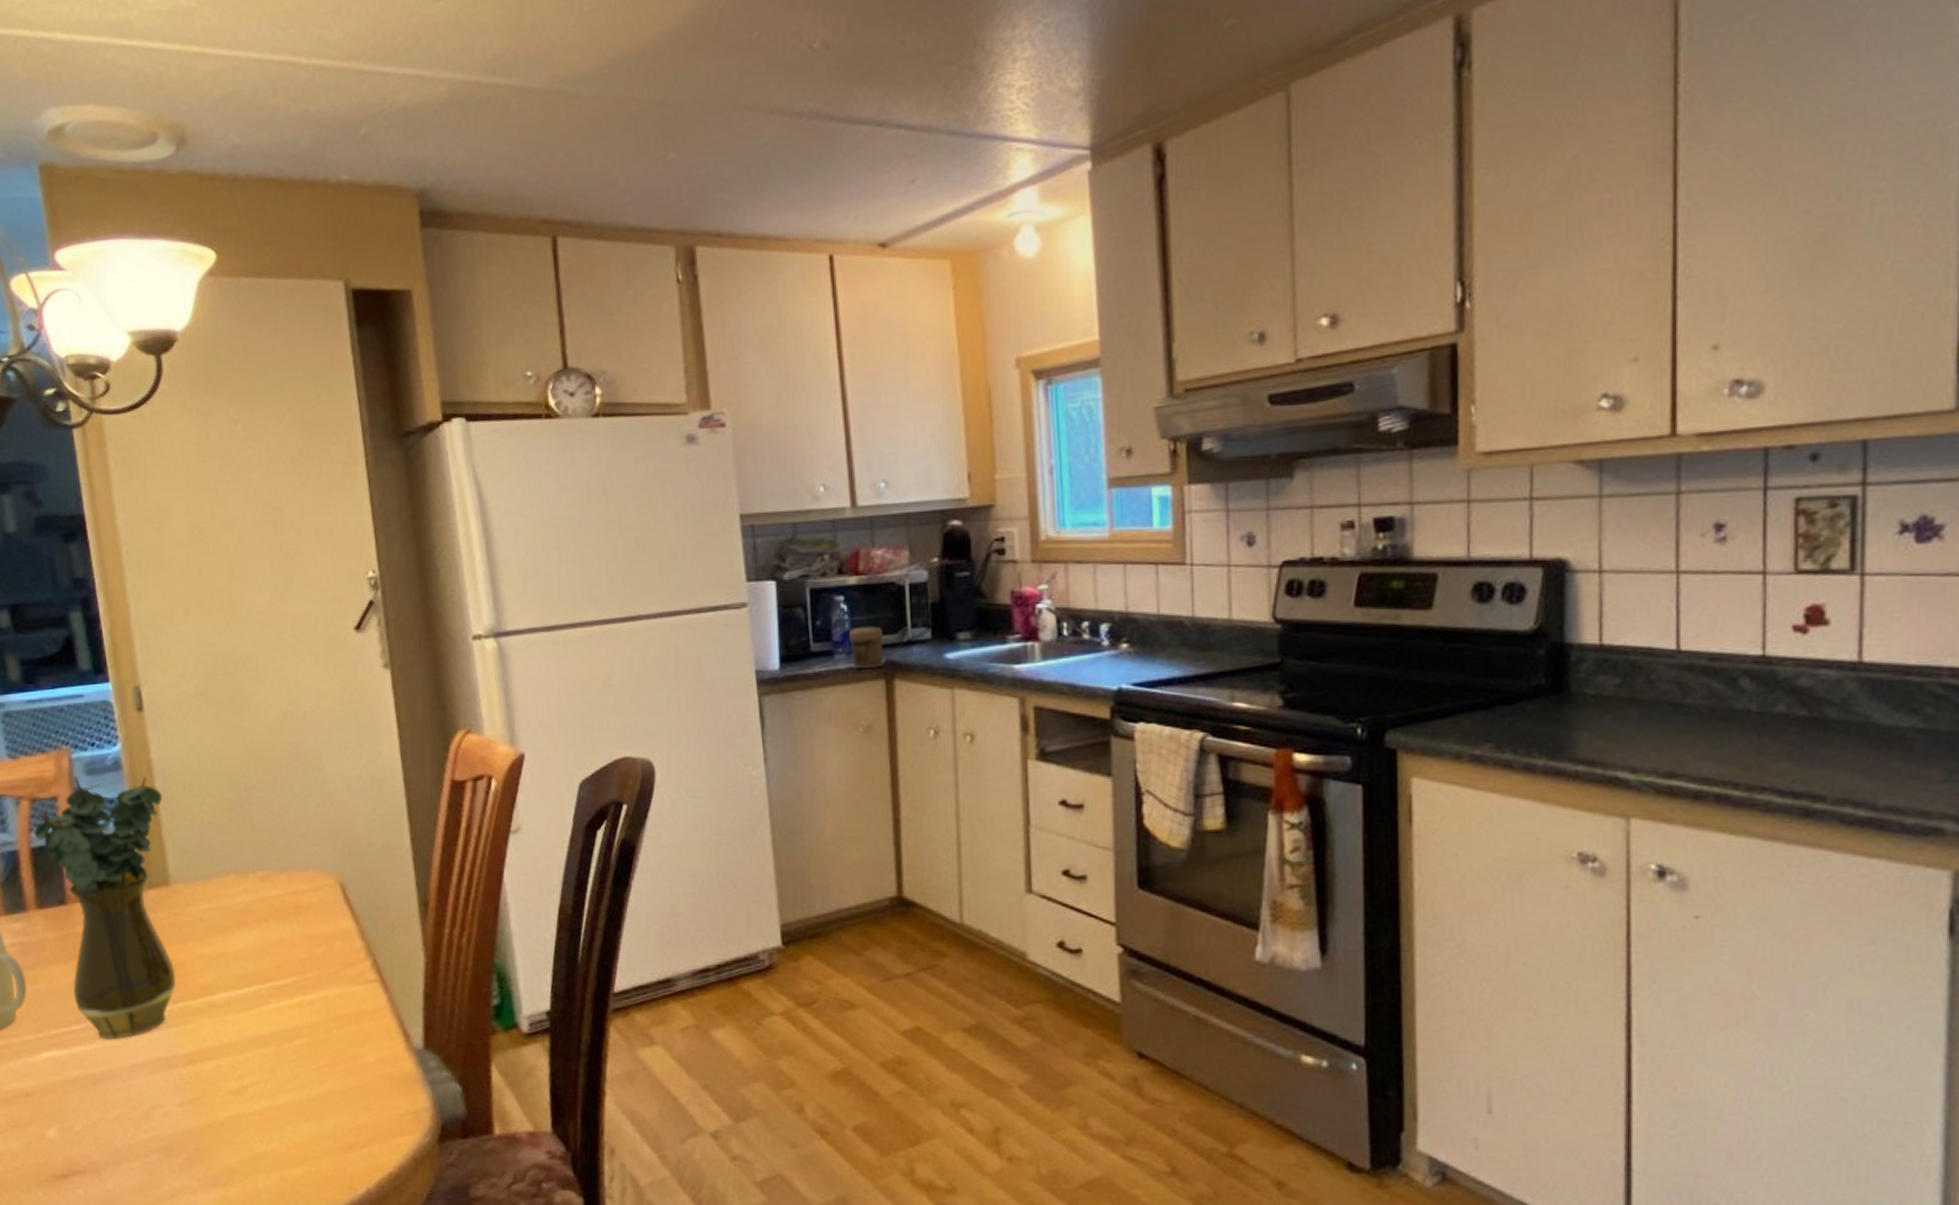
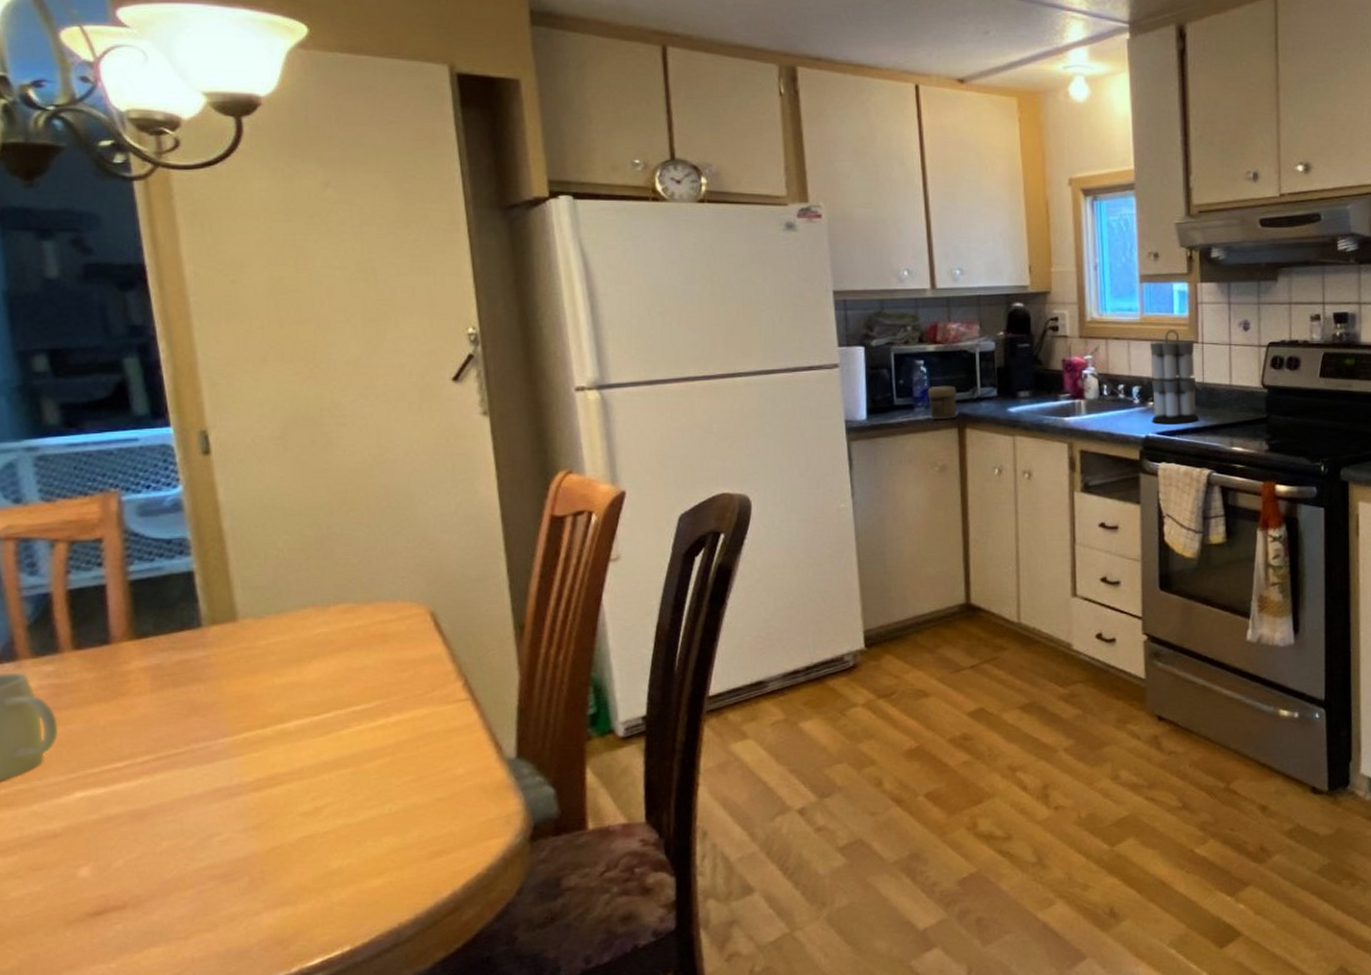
vase: present [34,776,176,1040] -> none [72,517,242,774]
spice rack: none [1123,548,1189,673] -> present [1150,330,1200,424]

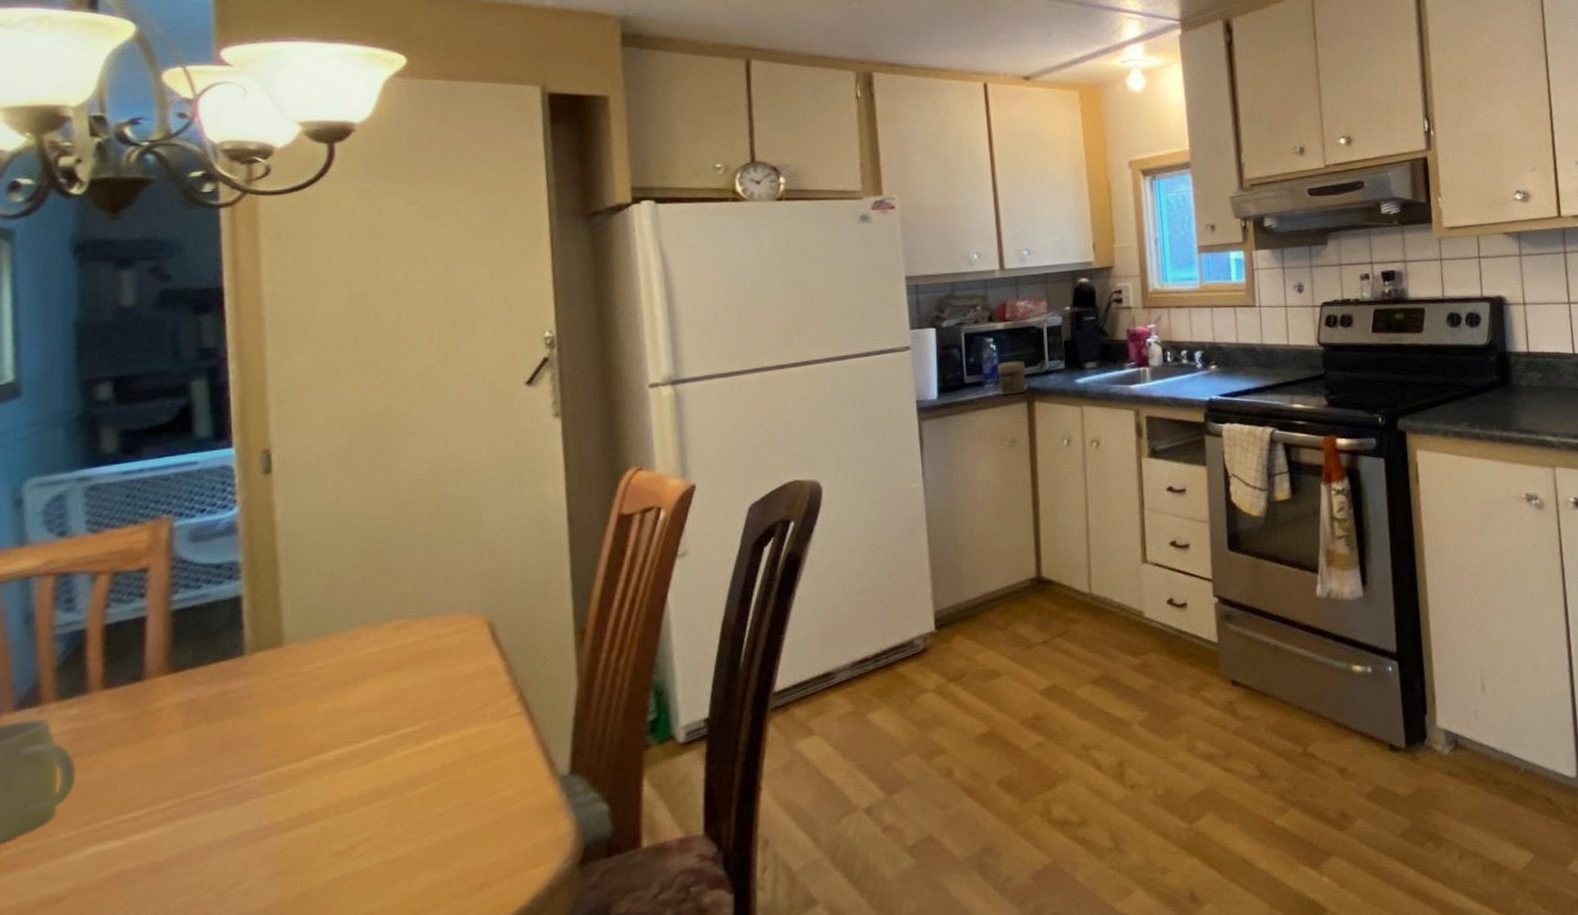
spice rack: present [1150,330,1200,424] -> none [1210,295,1260,387]

